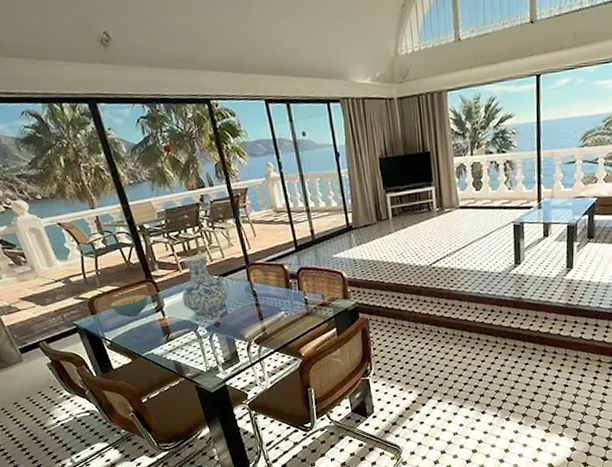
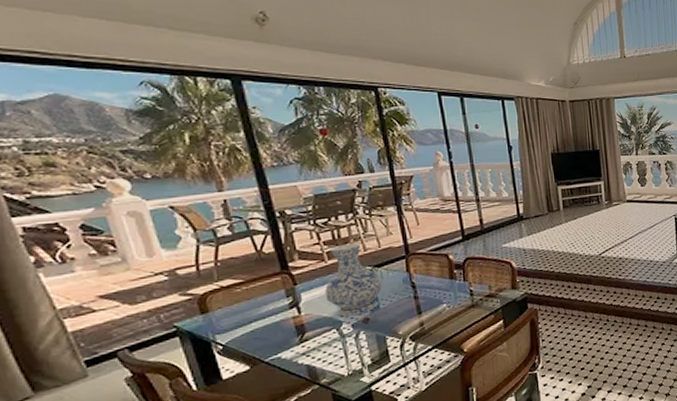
cereal bowl: present [111,294,148,317] -> none [229,288,281,316]

